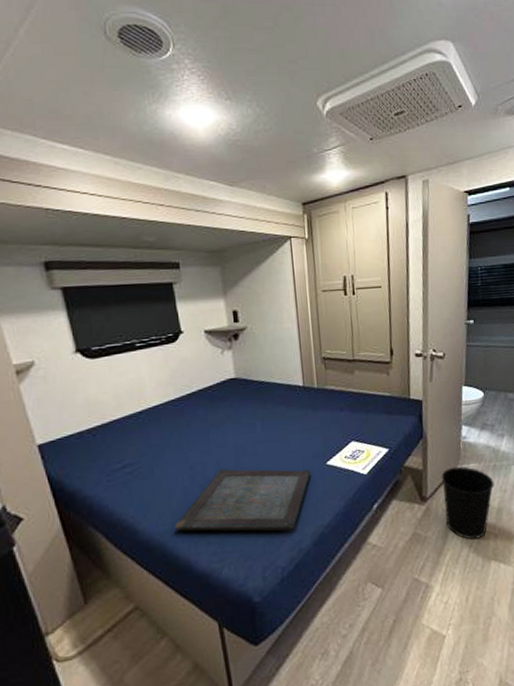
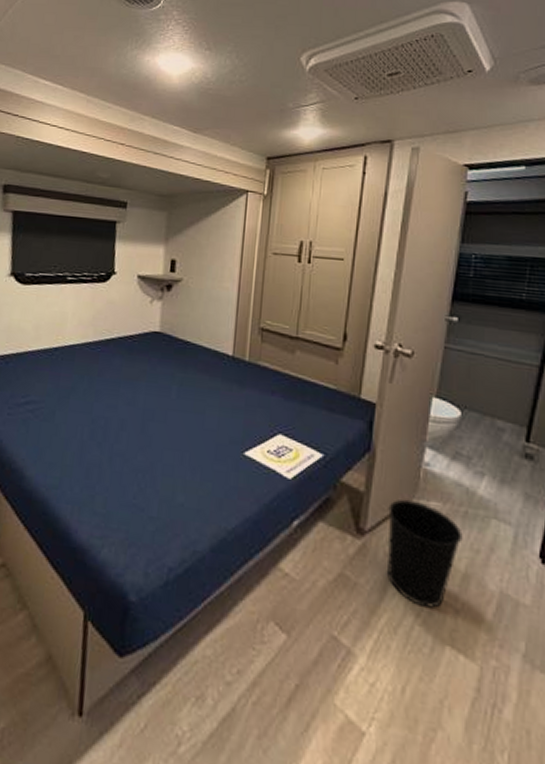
serving tray: present [174,468,311,532] -> none [62,430,224,525]

